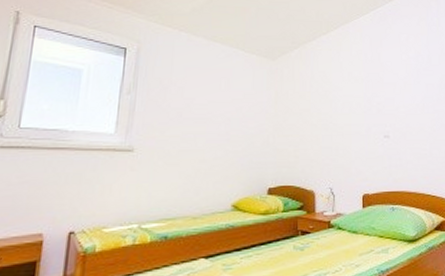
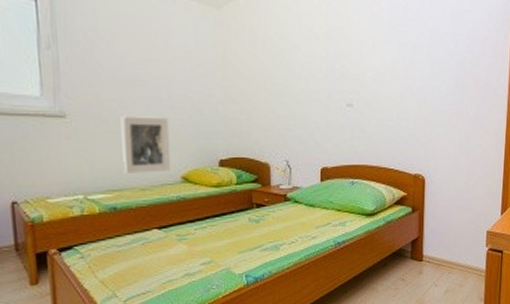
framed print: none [179,149,225,202] -> present [120,116,171,173]

